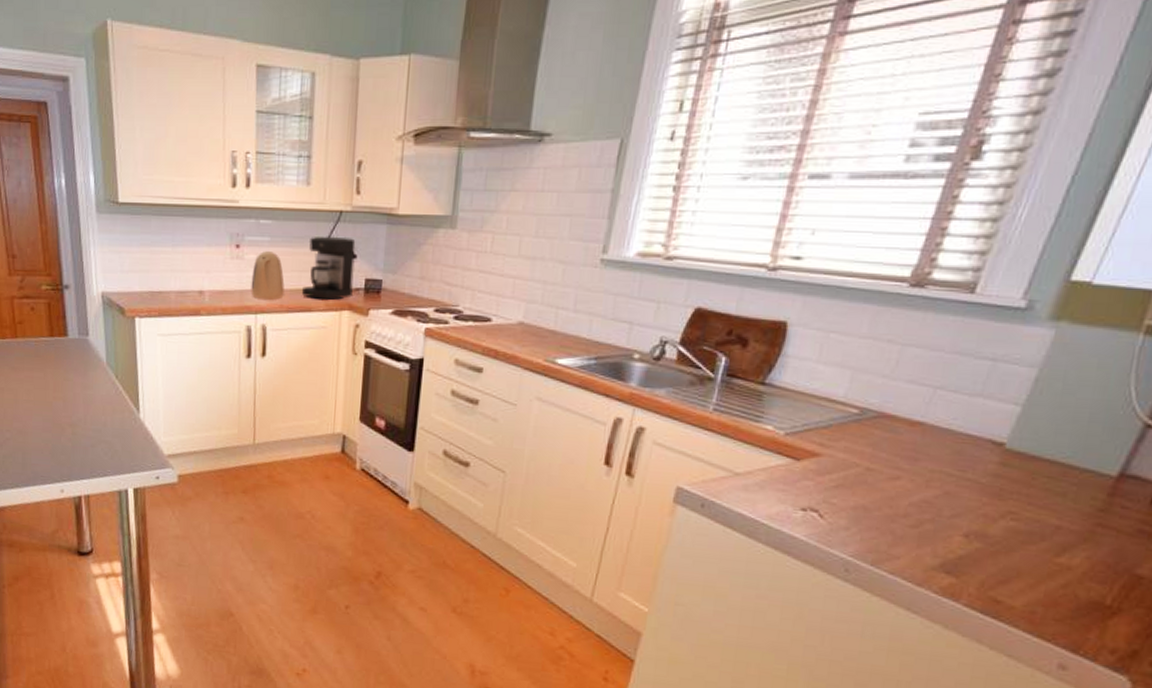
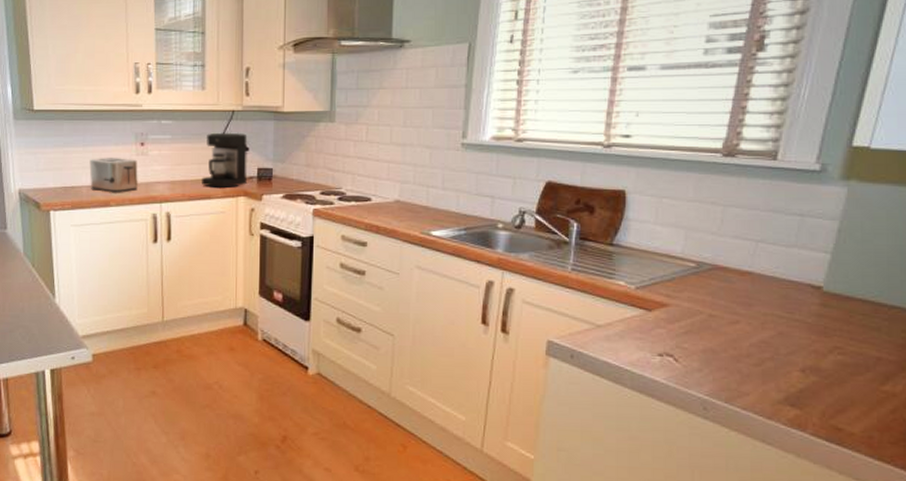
toaster: none [178,259,232,302] -> present [89,157,138,194]
kettle: present [251,251,285,300] -> none [155,148,186,190]

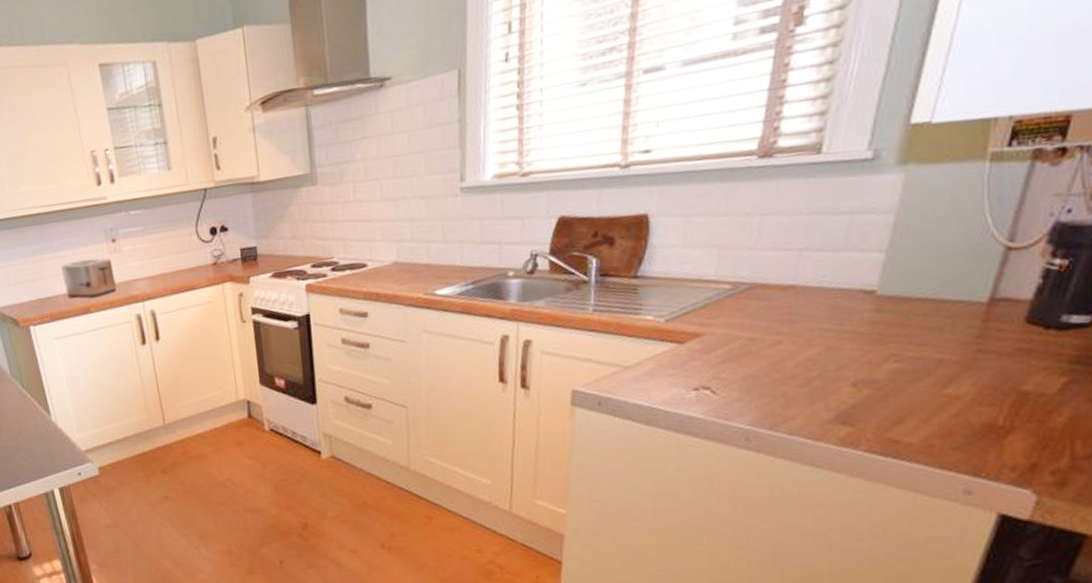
coffee maker: present [201,132,248,189] -> none [180,212,231,277]

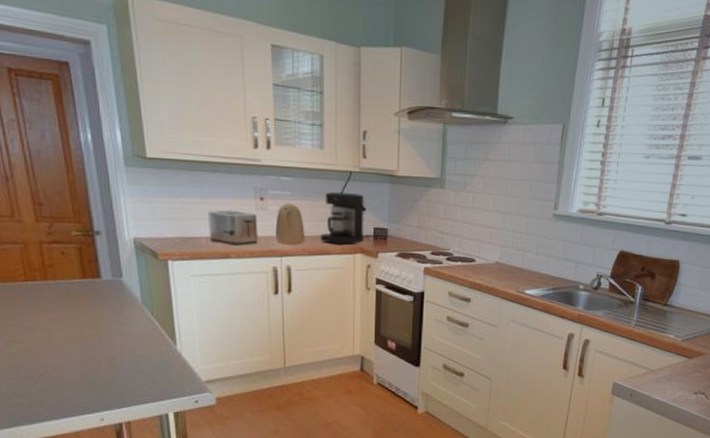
kettle: none [131,239,166,287] -> present [275,204,305,245]
coffee maker: none [180,212,231,277] -> present [320,191,364,246]

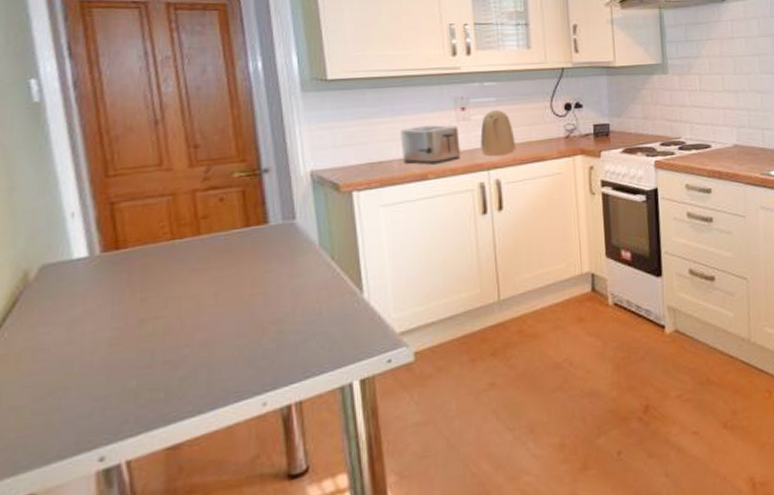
coffee maker: present [320,191,364,246] -> none [532,89,583,149]

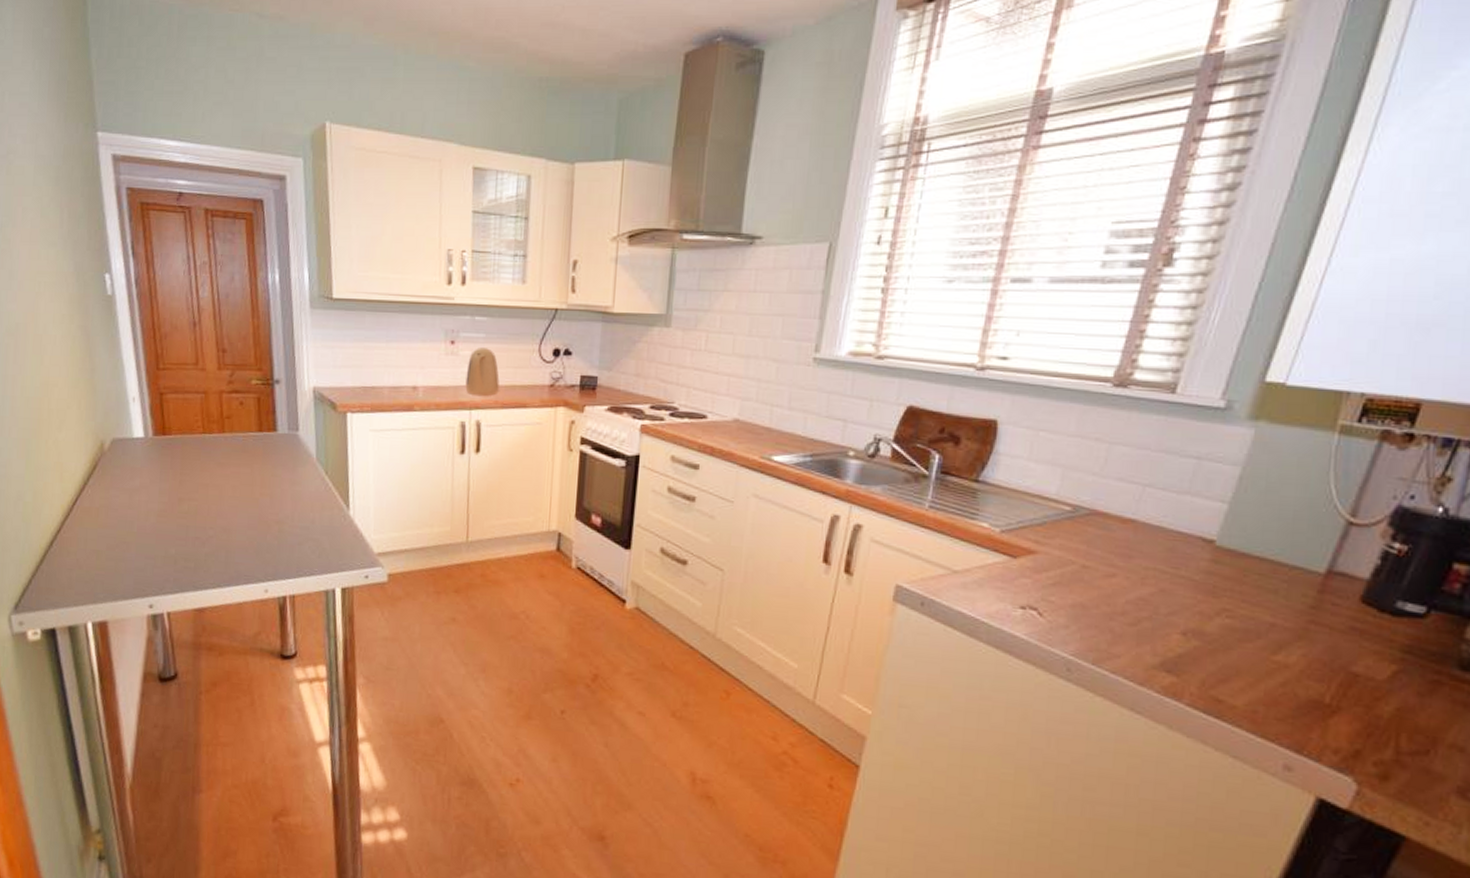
toaster: present [400,125,461,166] -> none [392,355,447,398]

